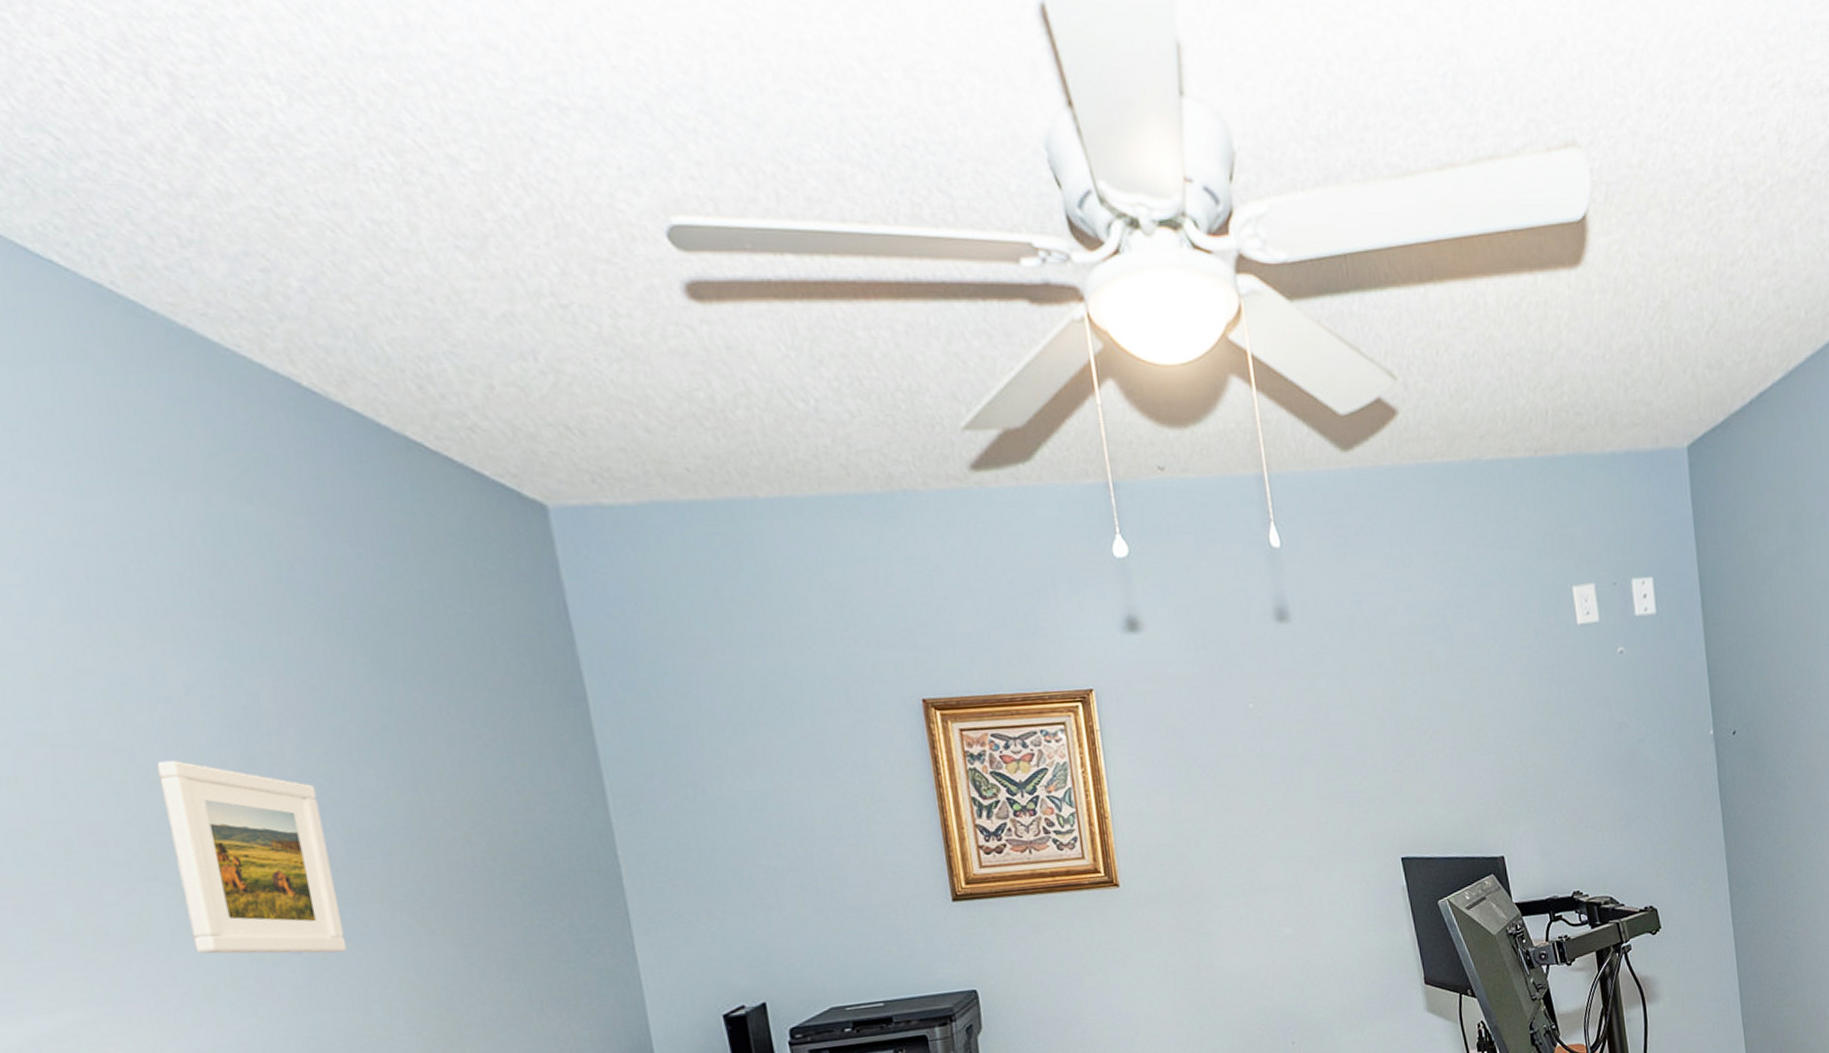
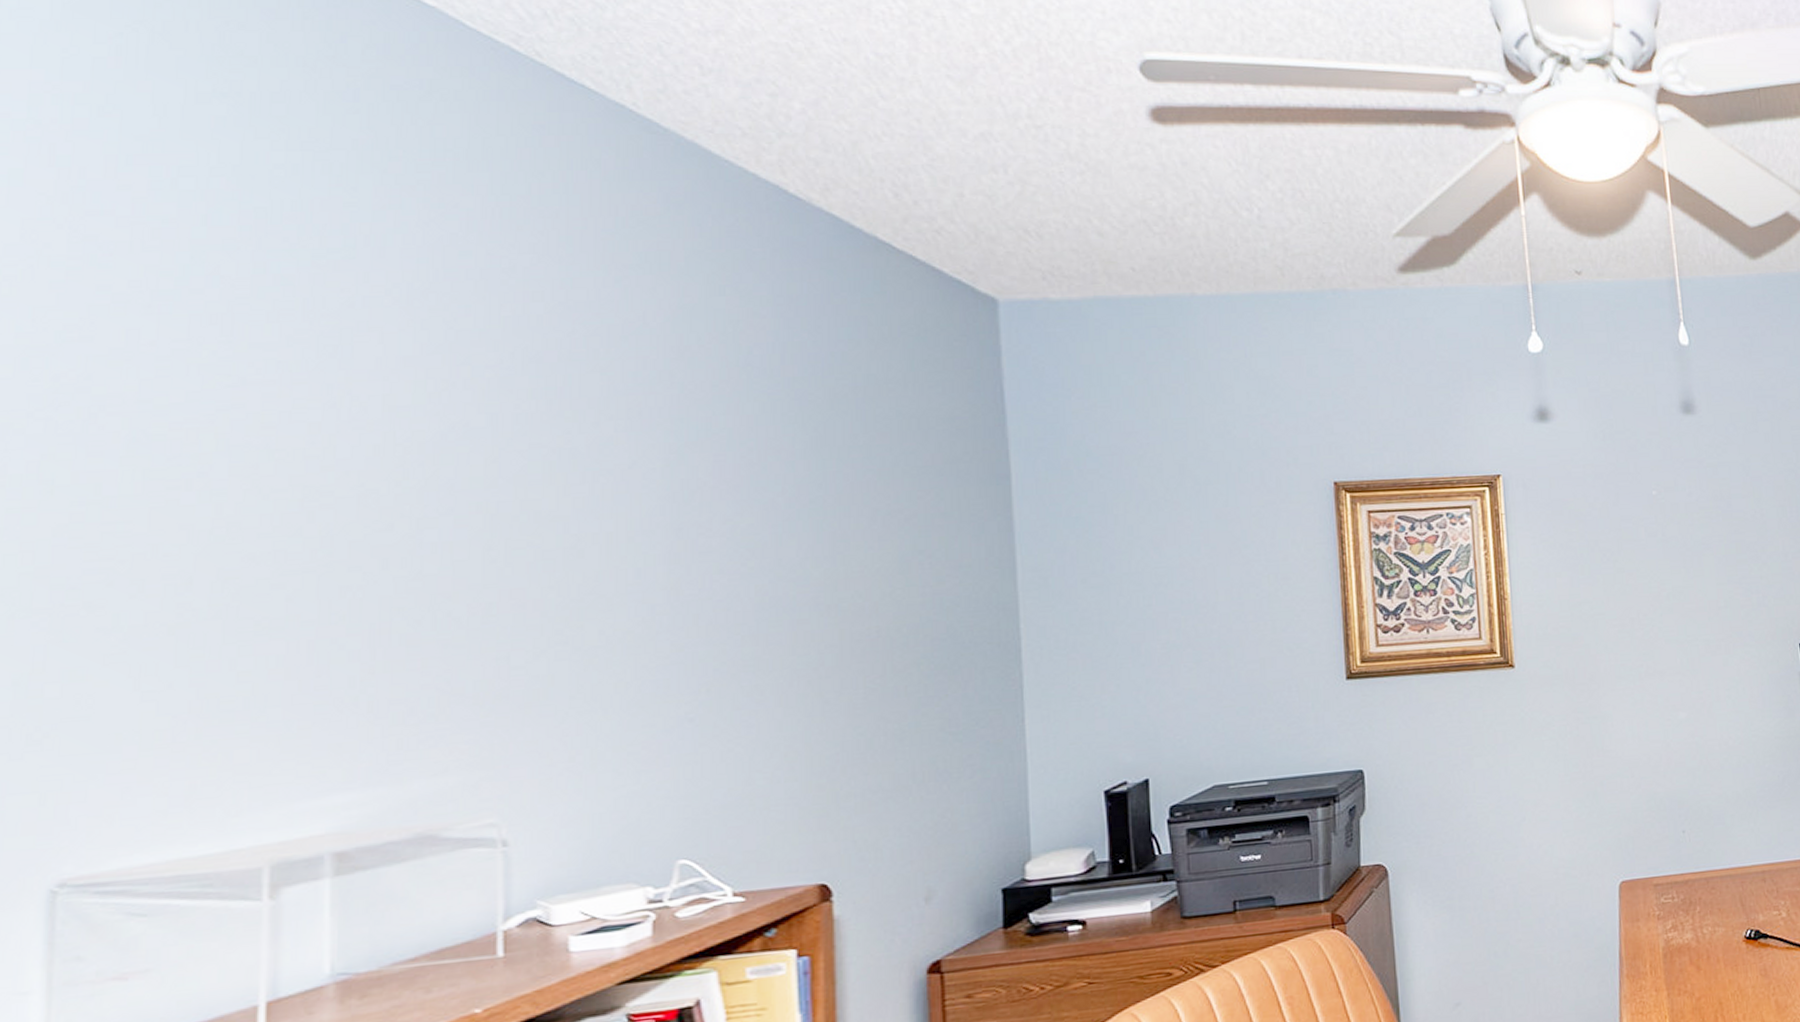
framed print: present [156,760,347,954] -> none [588,529,739,721]

